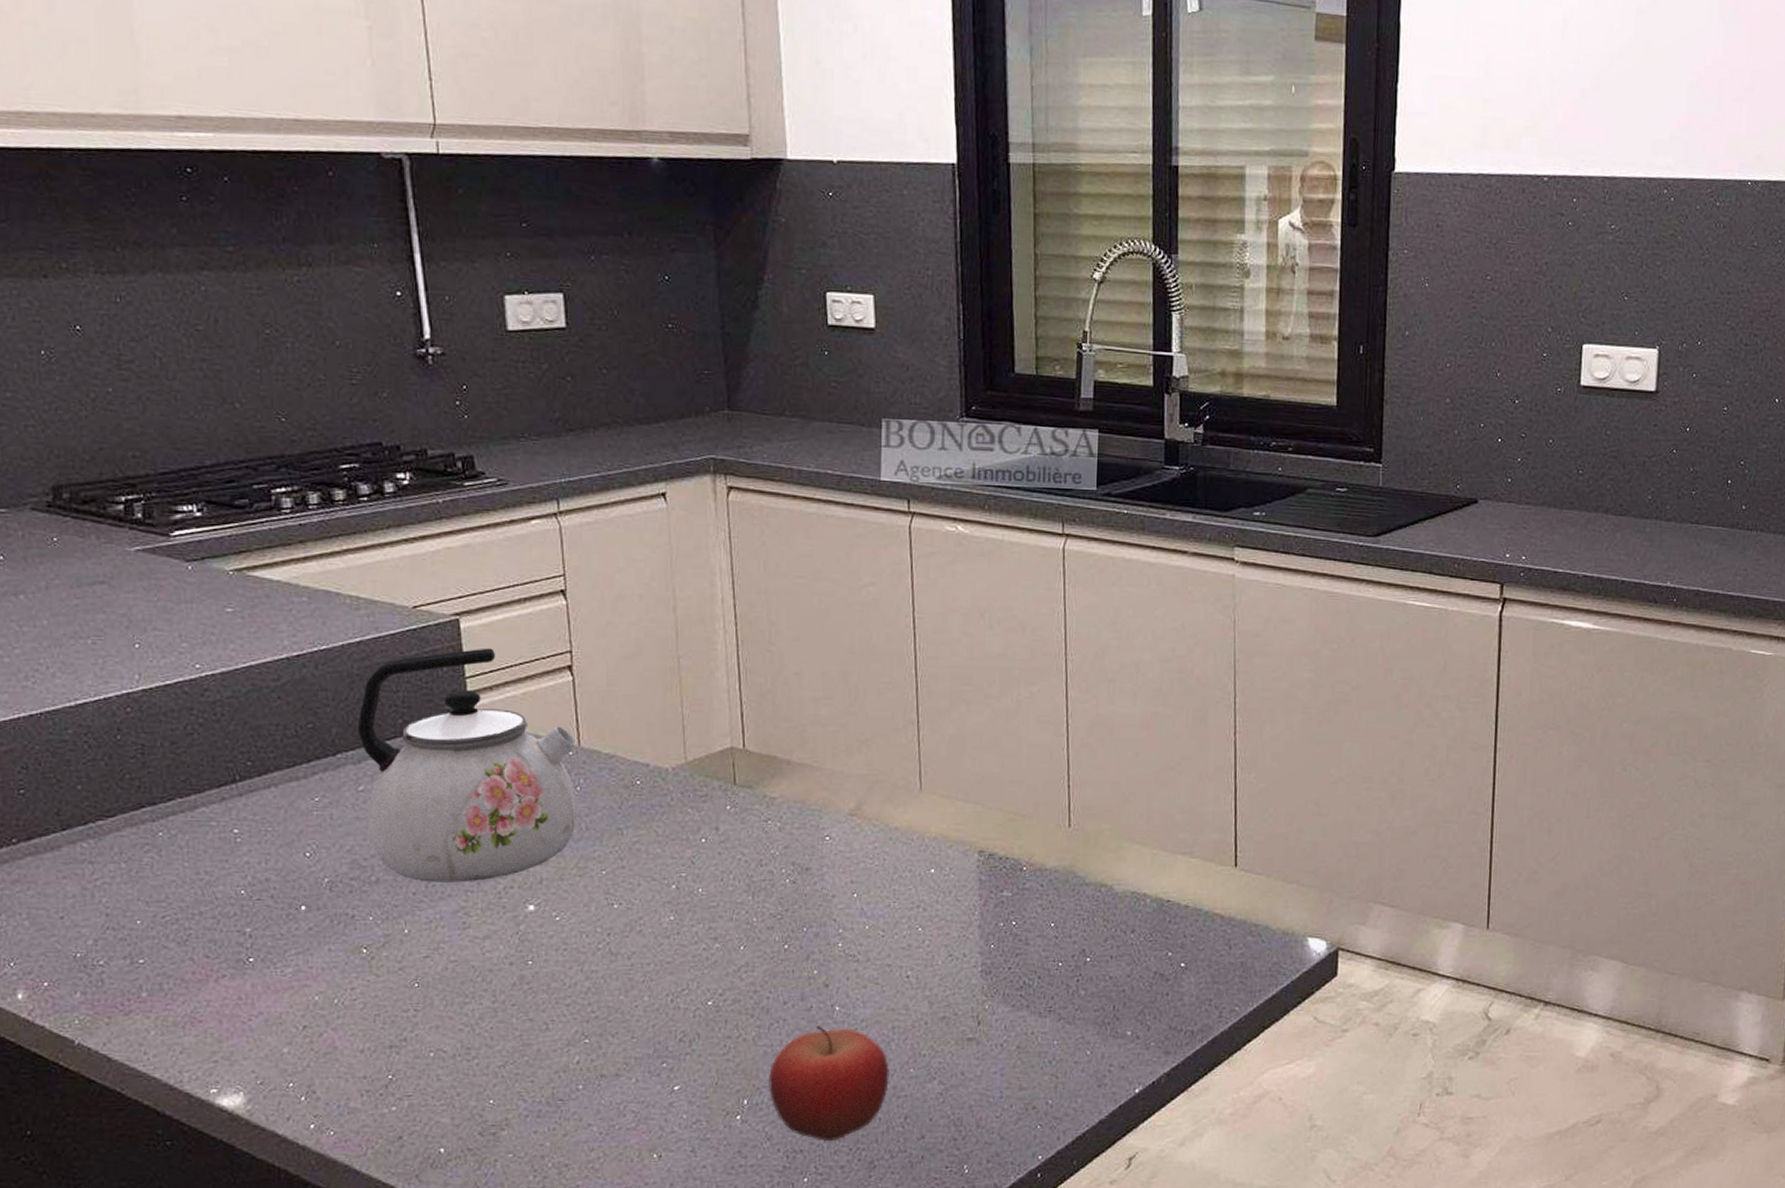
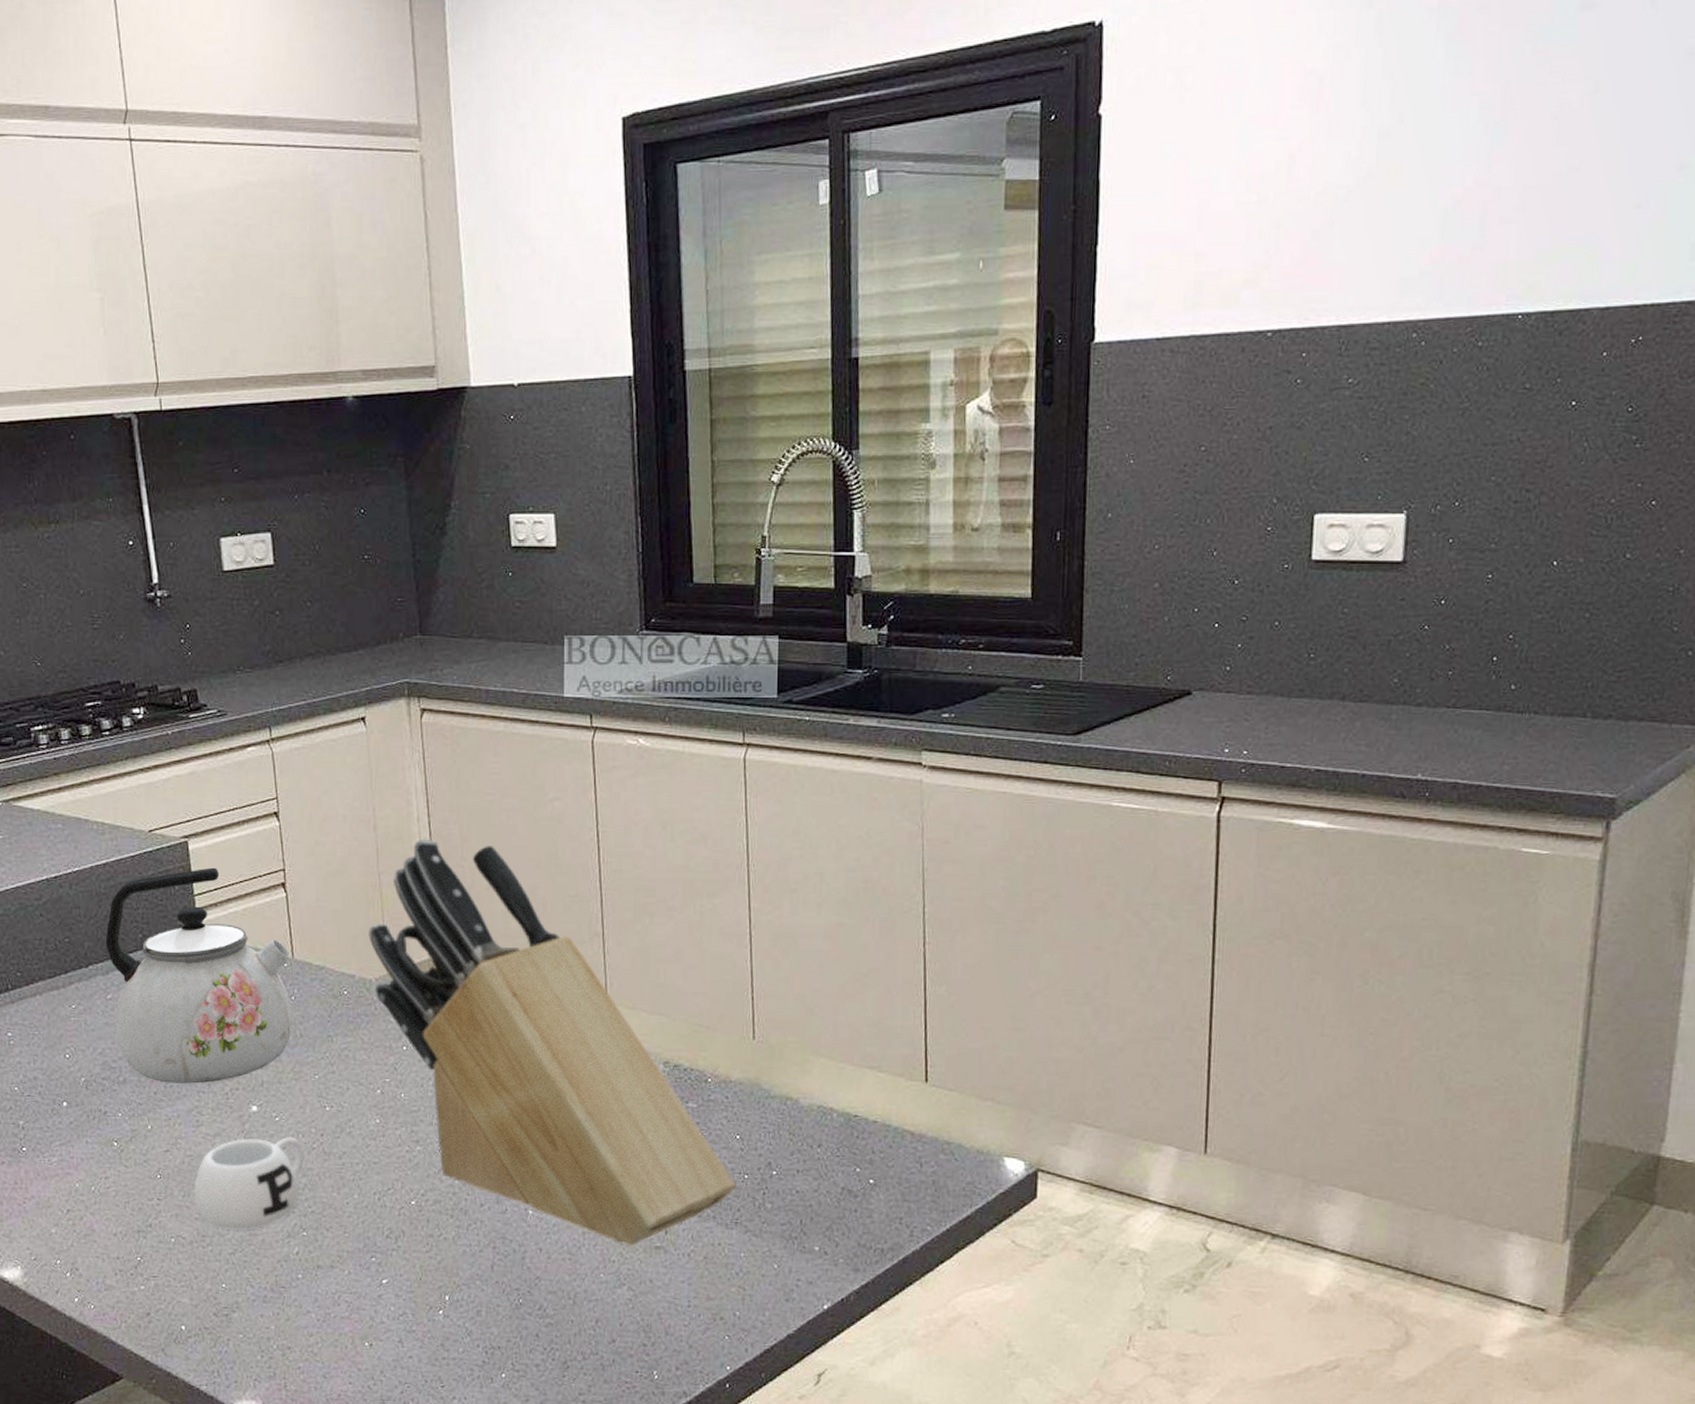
mug: none [458,938,588,1040] -> present [194,1137,305,1230]
knife block: none [665,621,1050,1039] -> present [369,838,736,1246]
fruit: present [769,1025,889,1141] -> none [468,1228,580,1340]

